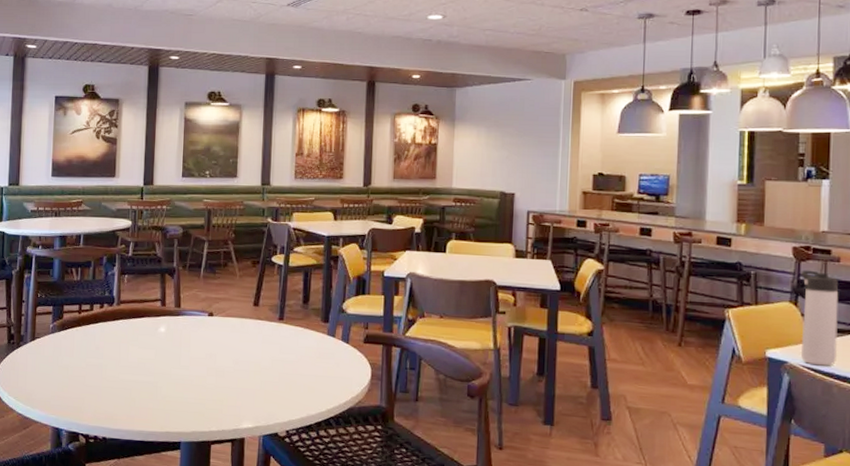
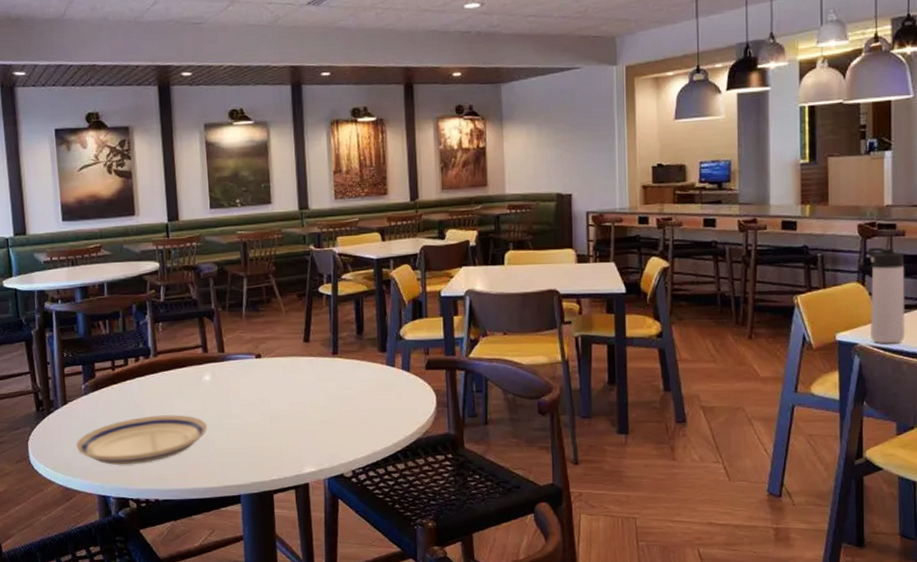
plate: none [38,359,157,402] -> present [76,415,207,465]

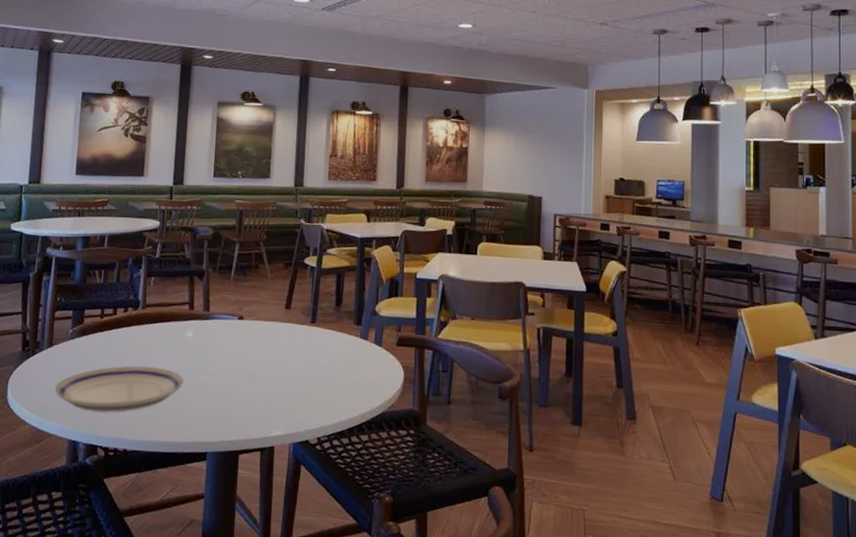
thermos bottle: present [867,247,905,344] -> none [804,271,838,363]

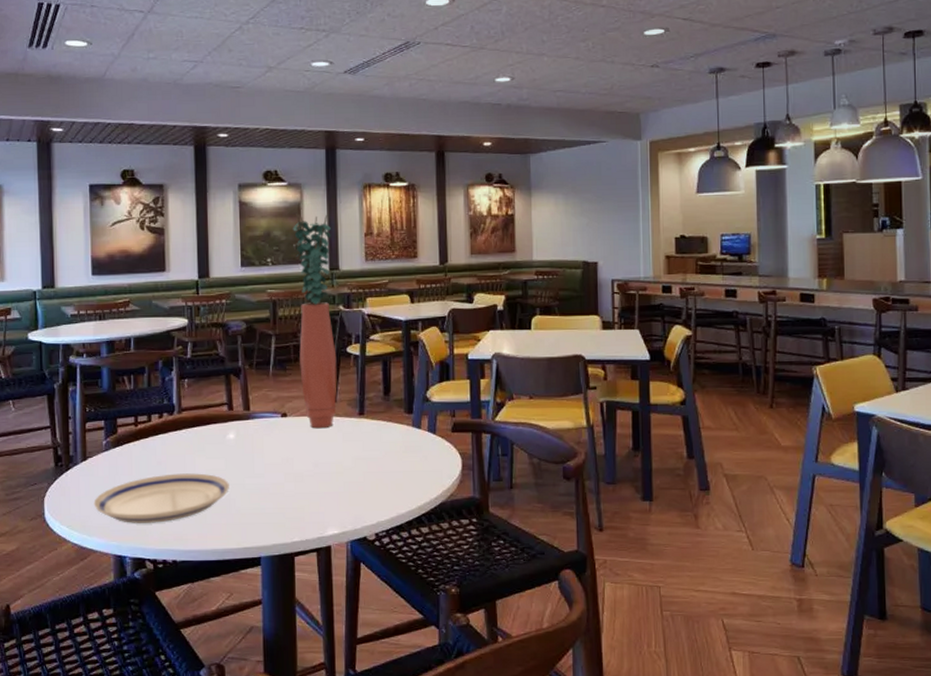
vase: none [259,131,299,334] -> present [293,212,337,429]

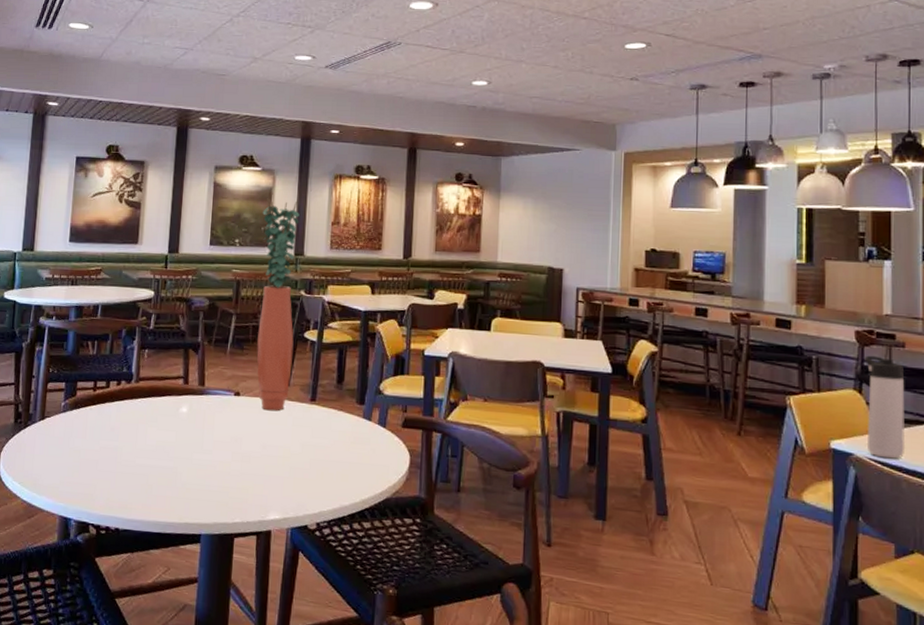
plate: present [93,473,229,523] -> none [46,441,178,489]
thermos bottle: none [882,321,920,416] -> present [864,355,905,459]

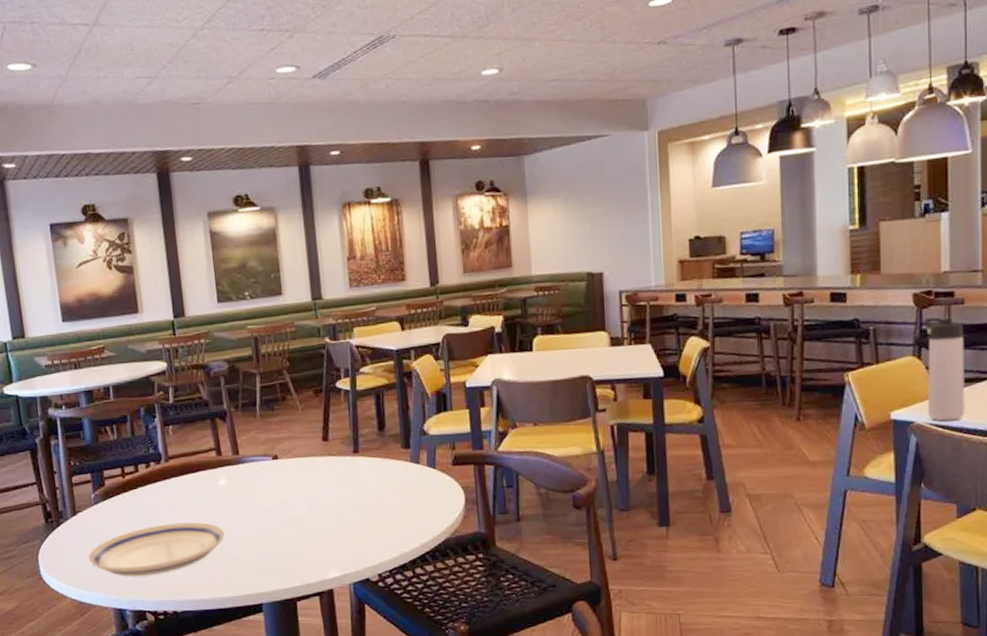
plate: none [46,441,178,489] -> present [88,522,225,576]
vase: present [256,197,300,411] -> none [269,239,329,470]

